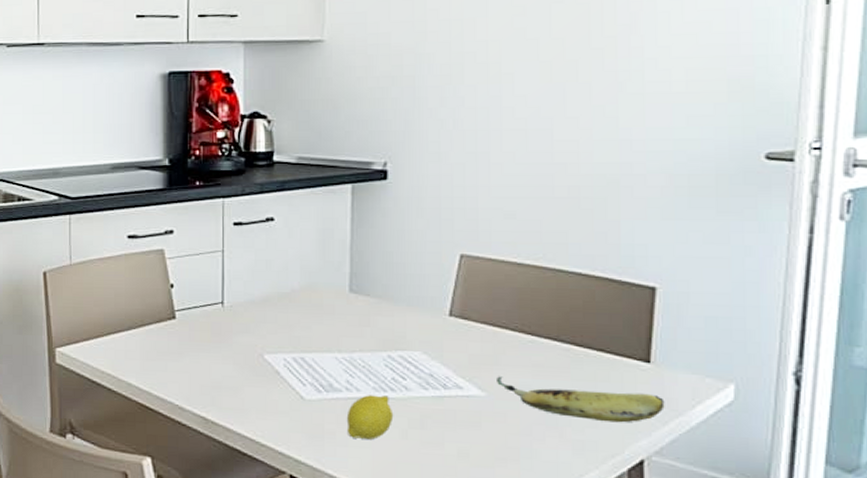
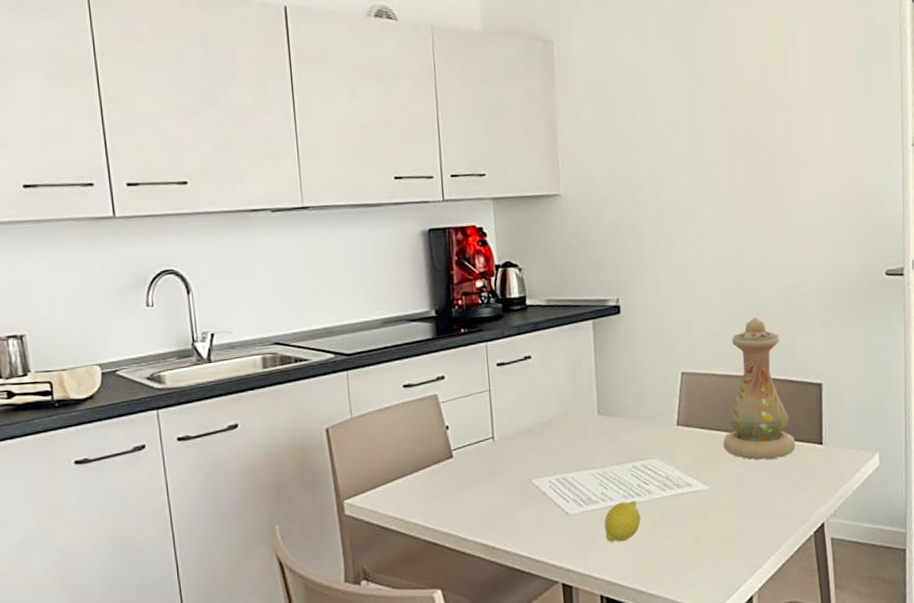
fruit: present [497,376,665,423] -> none [716,469,835,497]
vase: none [509,198,611,372] -> present [723,317,796,460]

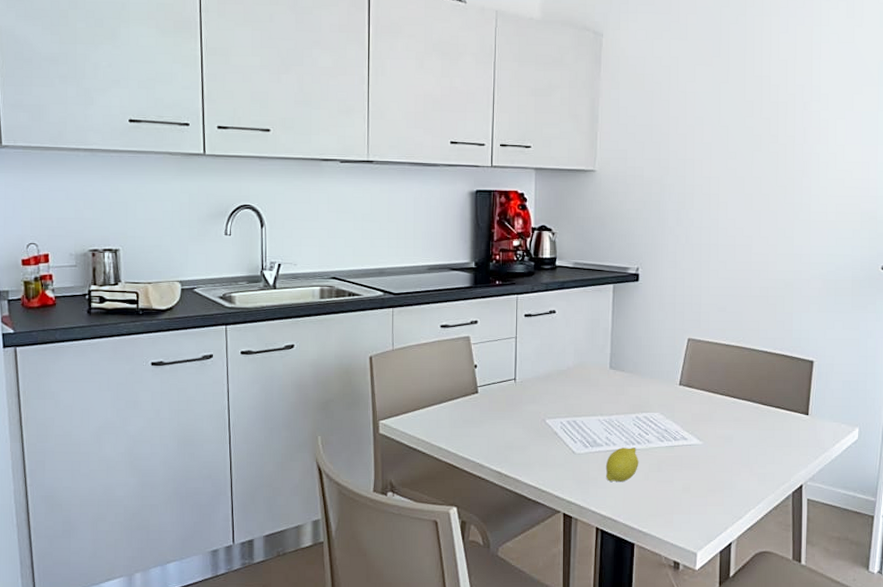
vase: present [723,317,796,460] -> none [719,296,785,423]

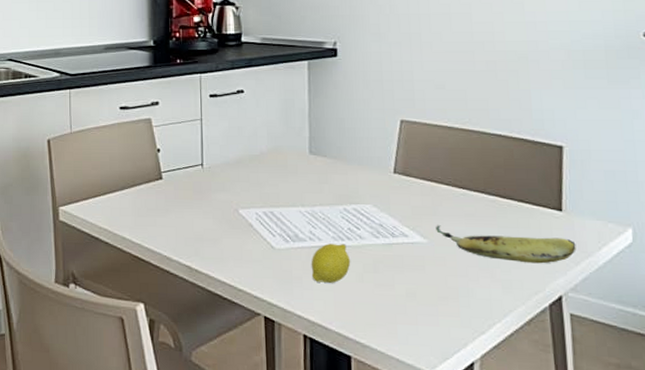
fruit: none [710,429,816,459] -> present [436,225,576,264]

